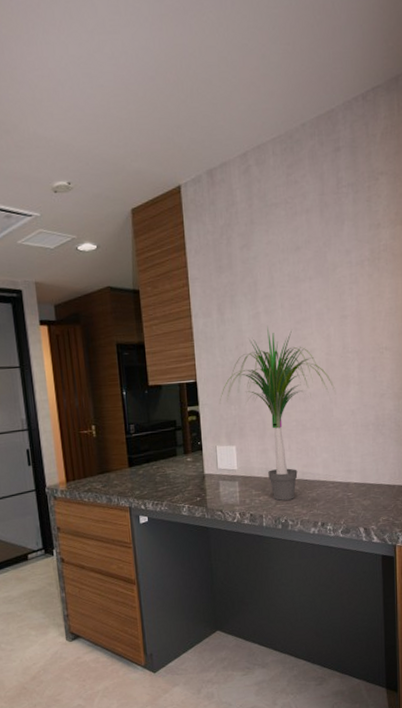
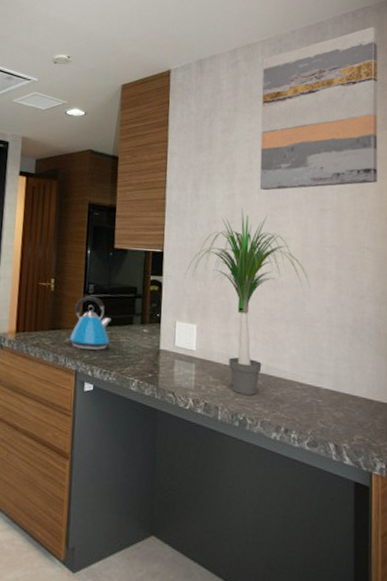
kettle: none [116,435,158,487] -> present [66,295,111,350]
wall art: none [274,109,393,305] -> present [259,26,378,191]

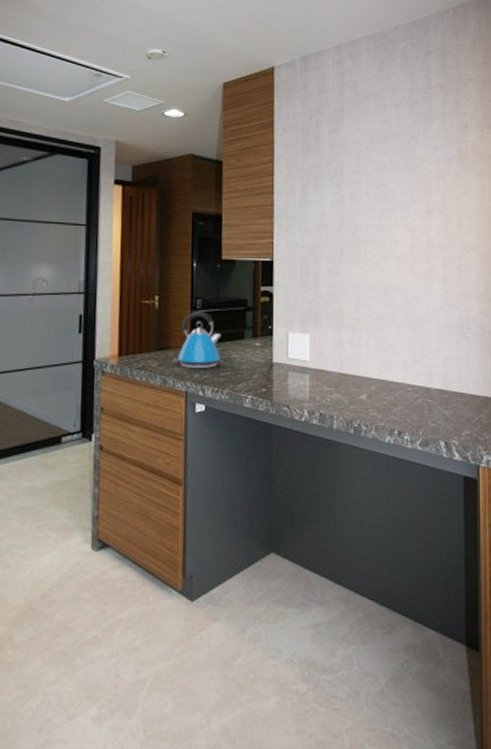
potted plant: present [184,208,309,395] -> none [295,211,418,401]
wall art: present [259,26,378,191] -> none [367,23,480,193]

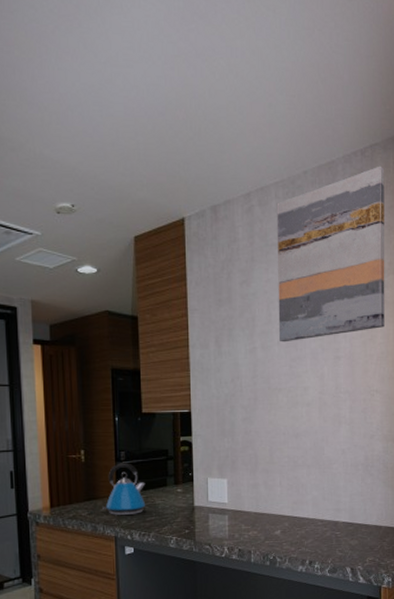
wall art: none [367,23,480,193] -> present [276,166,385,342]

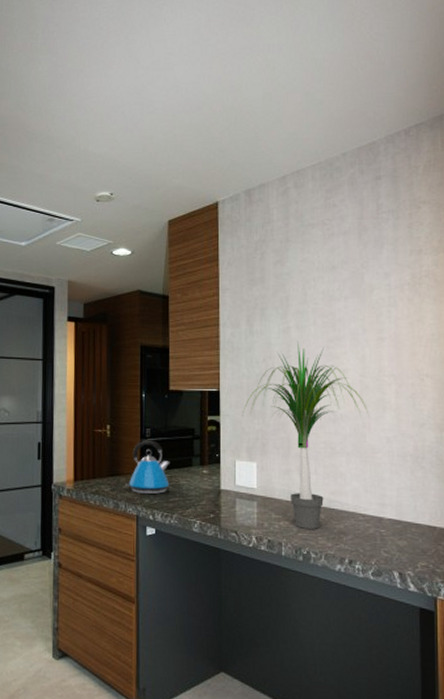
potted plant: none [212,361,327,537] -> present [241,341,369,529]
wall art: present [276,166,385,342] -> none [313,144,435,322]

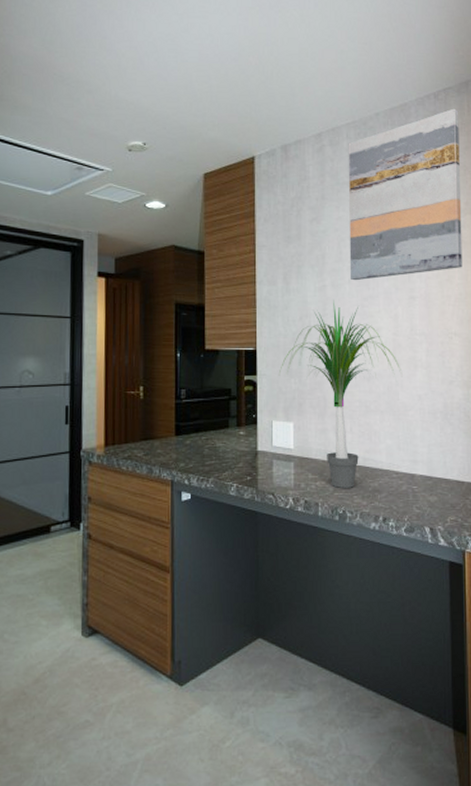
kettle: present [125,440,170,495] -> none [160,401,206,458]
wall art: none [313,144,435,322] -> present [348,108,462,281]

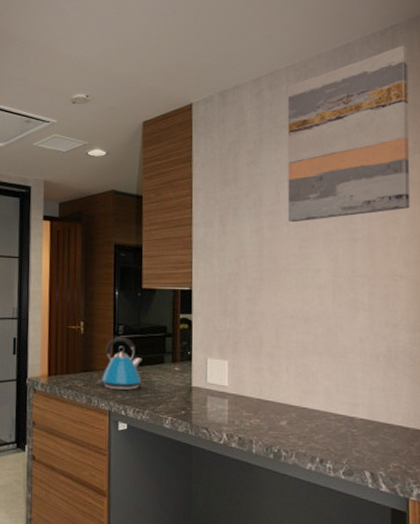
kettle: none [160,401,206,458] -> present [98,337,142,390]
potted plant: present [278,300,401,488] -> none [213,241,341,427]

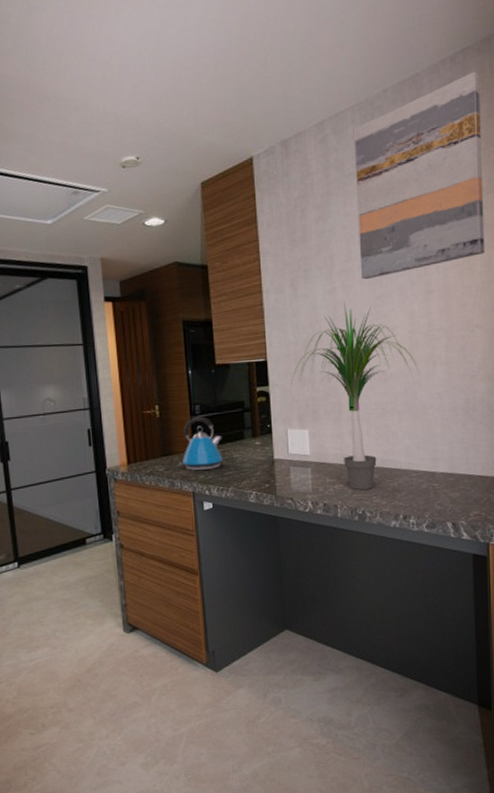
potted plant: none [213,241,341,427] -> present [290,302,419,490]

